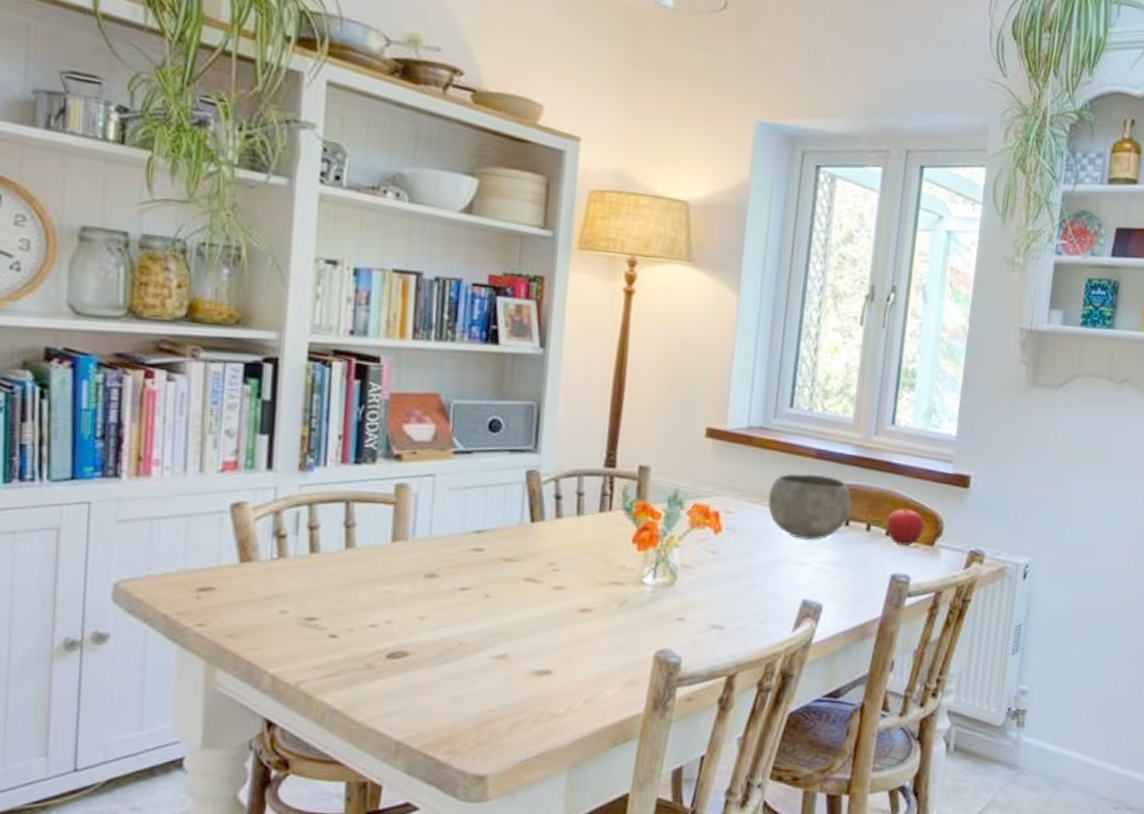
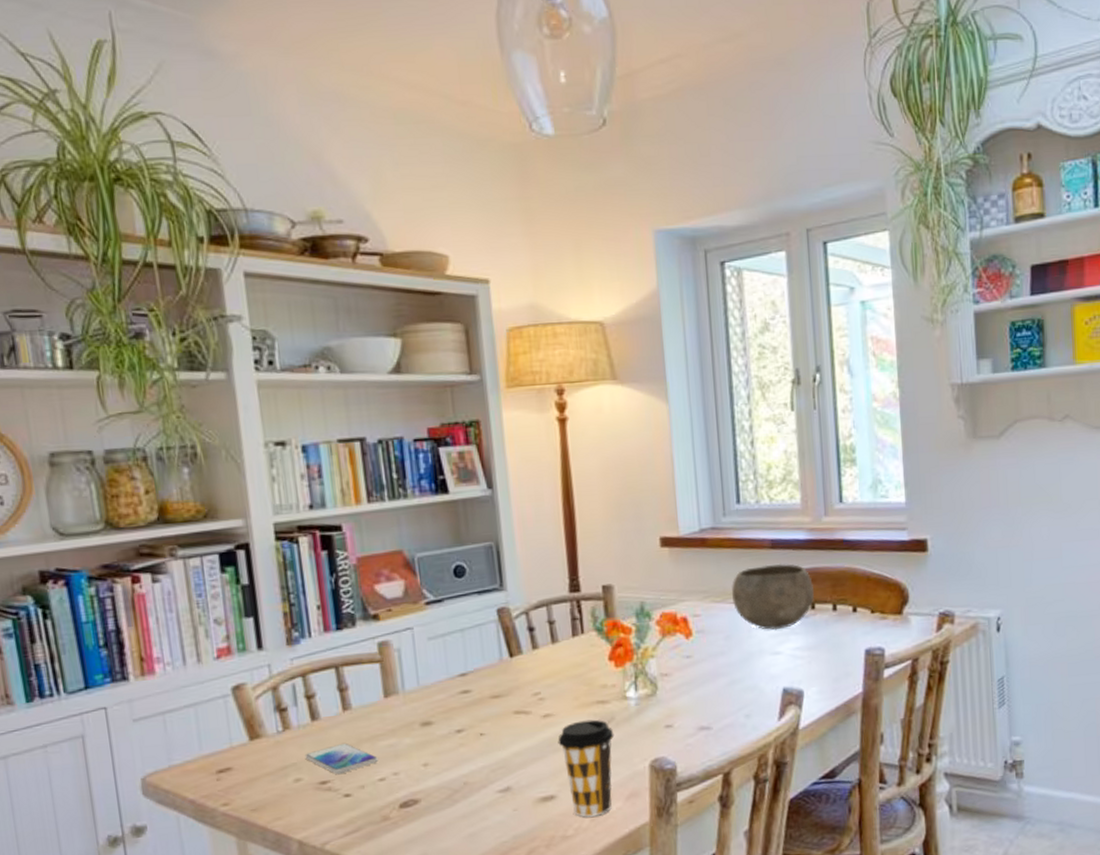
smartphone: none [296,581,373,614] -> present [305,743,378,775]
coffee cup: none [564,599,624,699] -> present [558,719,615,817]
fruit: present [886,507,924,546] -> none [852,581,889,619]

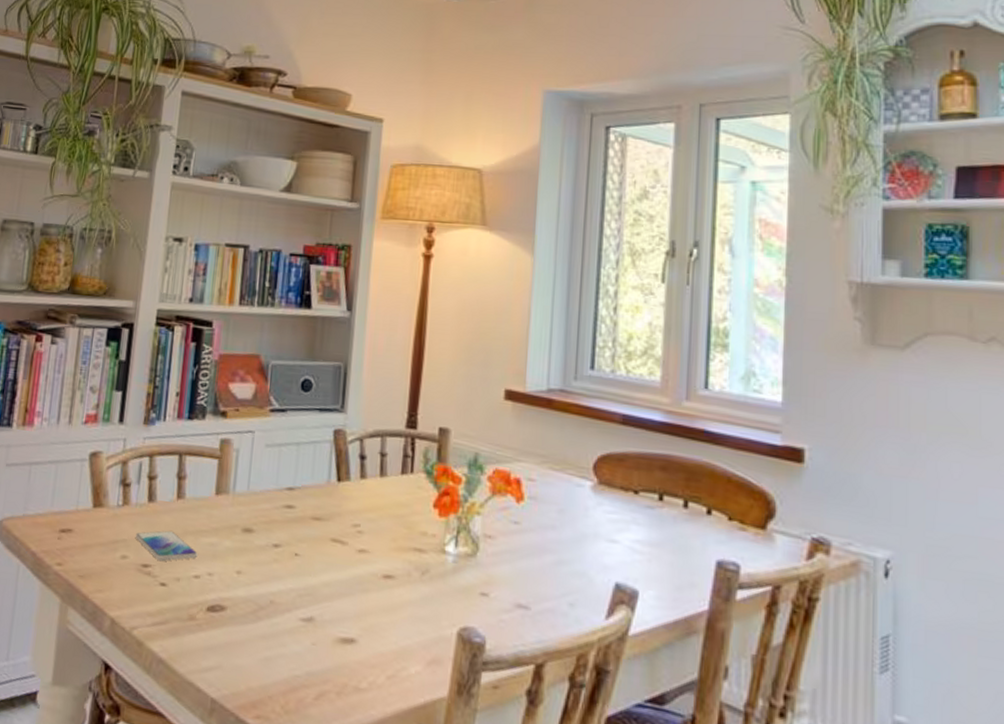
coffee cup: present [558,719,615,817] -> none [368,565,426,675]
bowl: present [731,563,815,630] -> none [571,439,665,515]

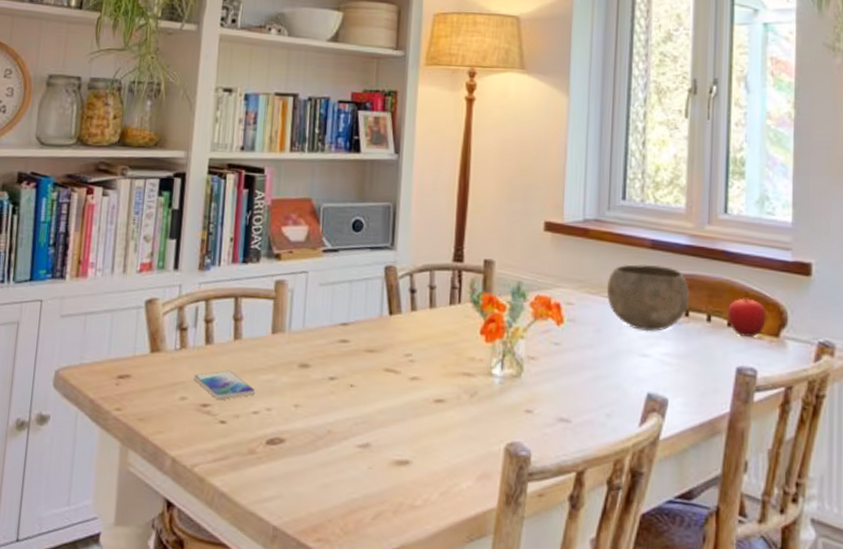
bowl: none [571,439,665,515] -> present [606,264,690,332]
fruit: none [707,482,751,528] -> present [728,296,766,337]

